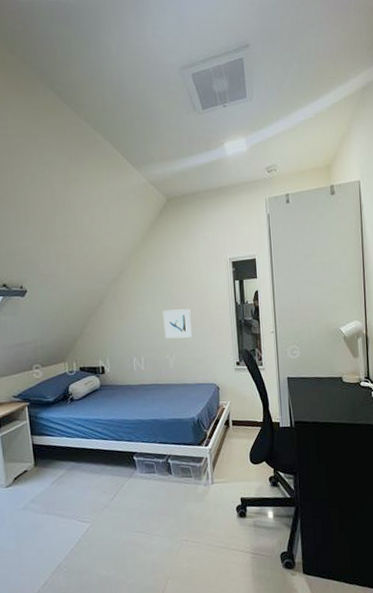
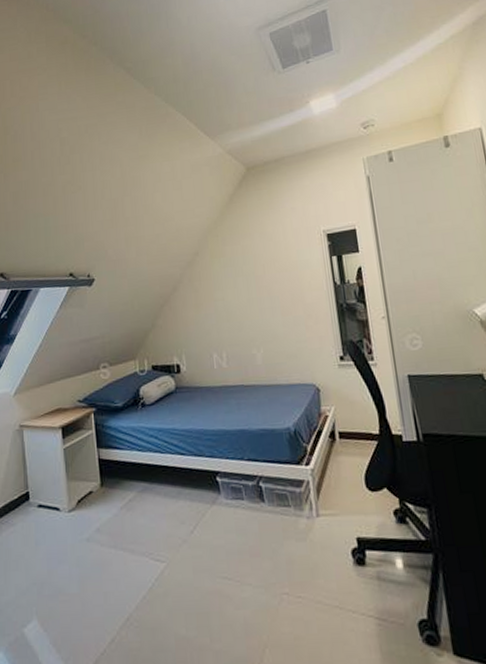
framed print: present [163,309,192,339] -> none [246,292,283,330]

